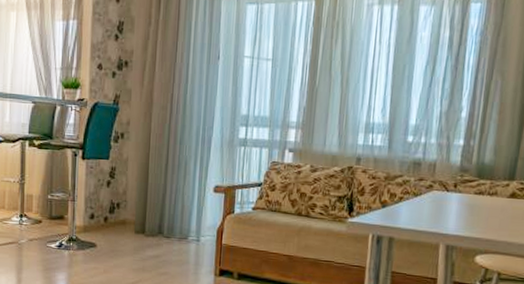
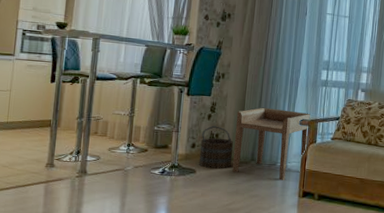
bucket: none [99,193,137,243] -> present [198,125,233,169]
side table: none [137,172,227,257] -> present [232,107,310,181]

